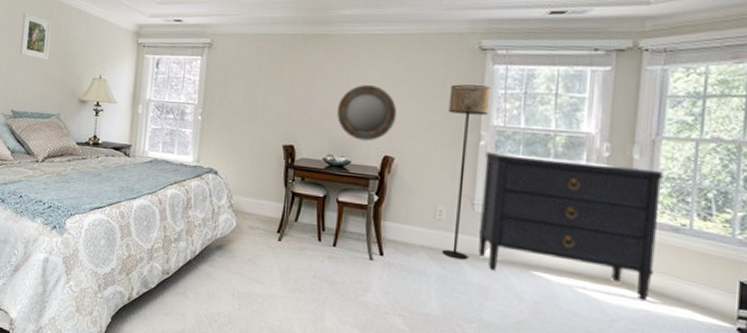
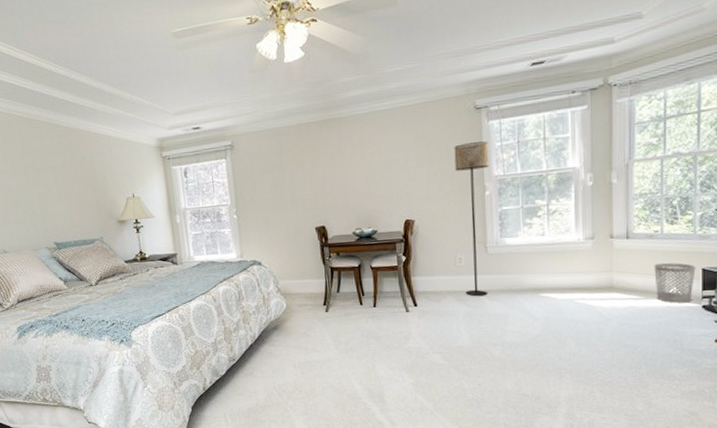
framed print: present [19,13,52,60] -> none [42,145,79,189]
home mirror: present [337,85,397,141] -> none [358,158,411,211]
dresser: present [478,151,664,301] -> none [491,189,637,300]
wastebasket: none [677,263,732,320] -> present [654,262,696,303]

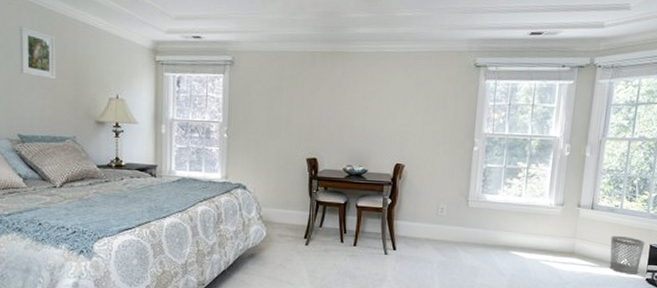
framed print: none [42,145,79,189] -> present [19,26,56,79]
floor lamp: present [454,141,489,297] -> none [442,98,483,248]

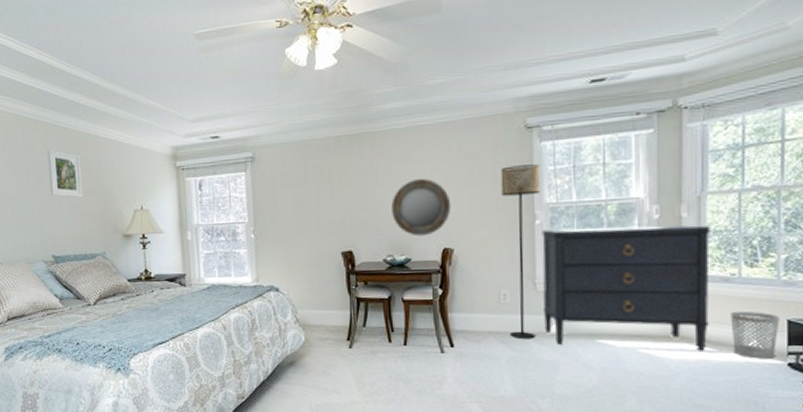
home mirror: none [355,100,407,151] -> present [391,179,451,237]
floor lamp: none [442,98,483,248] -> present [501,164,540,340]
dresser: none [471,156,606,266] -> present [542,225,711,351]

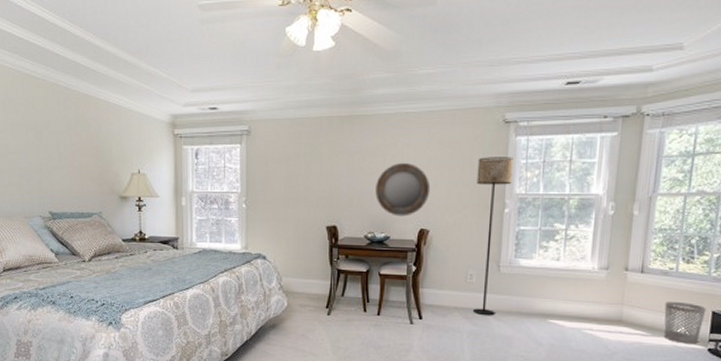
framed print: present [47,149,84,198] -> none [47,108,82,157]
dresser: present [542,225,711,351] -> none [503,218,657,335]

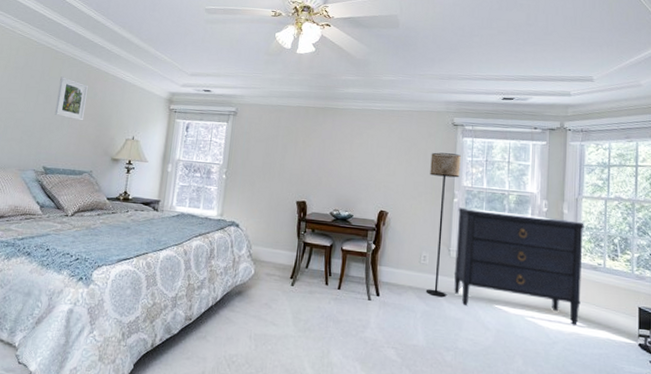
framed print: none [47,108,82,157] -> present [54,76,89,121]
home mirror: present [375,163,431,217] -> none [342,151,390,198]
dresser: none [503,218,657,335] -> present [454,207,584,325]
wastebasket: present [664,301,706,344] -> none [597,294,633,338]

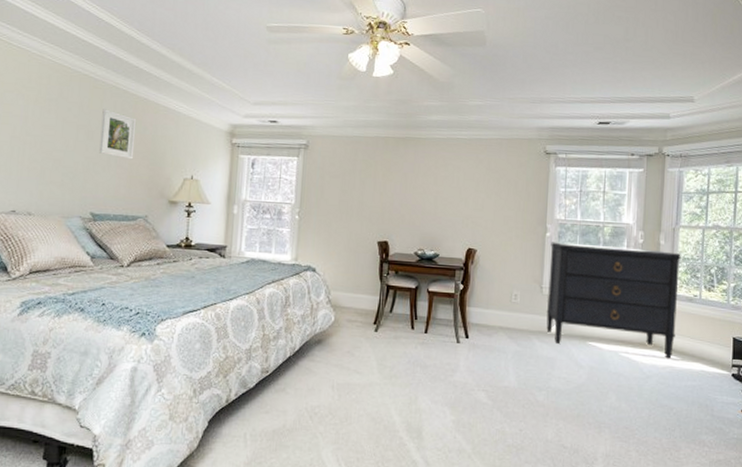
floor lamp: present [425,152,461,298] -> none [517,183,554,337]

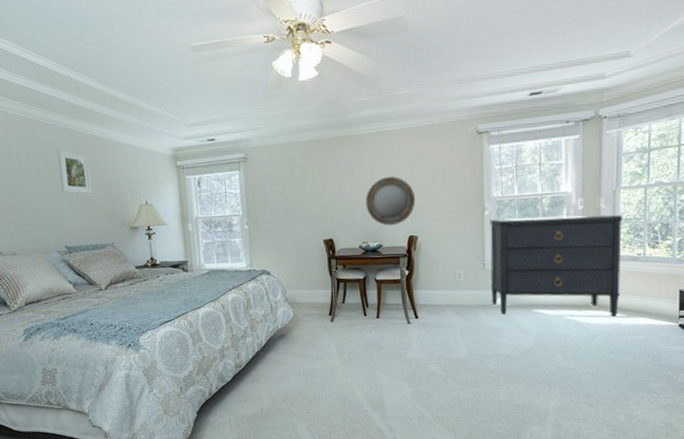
home mirror: none [426,184,478,236] -> present [366,177,416,226]

